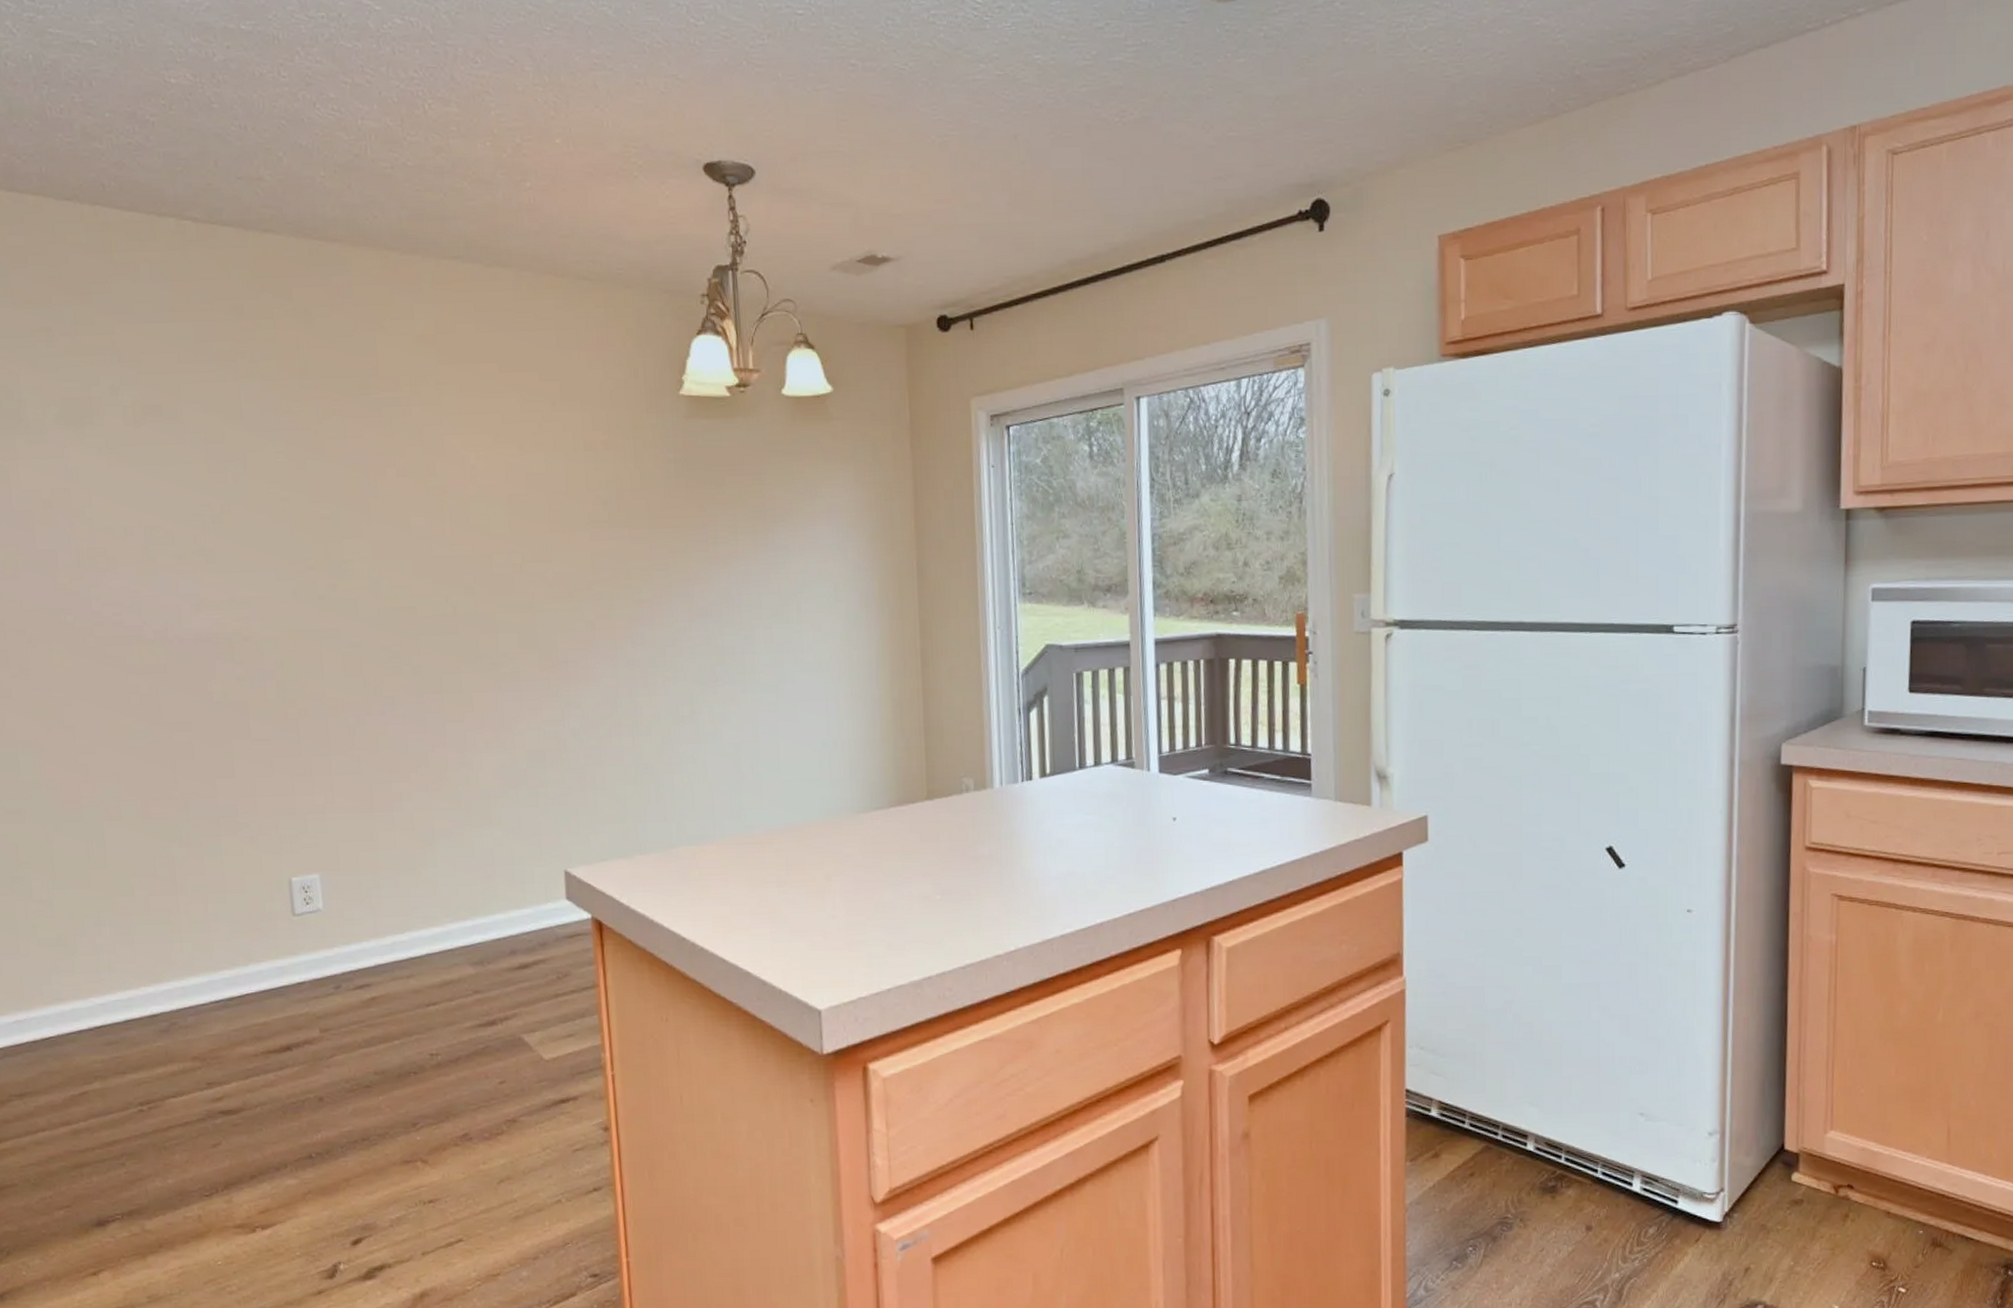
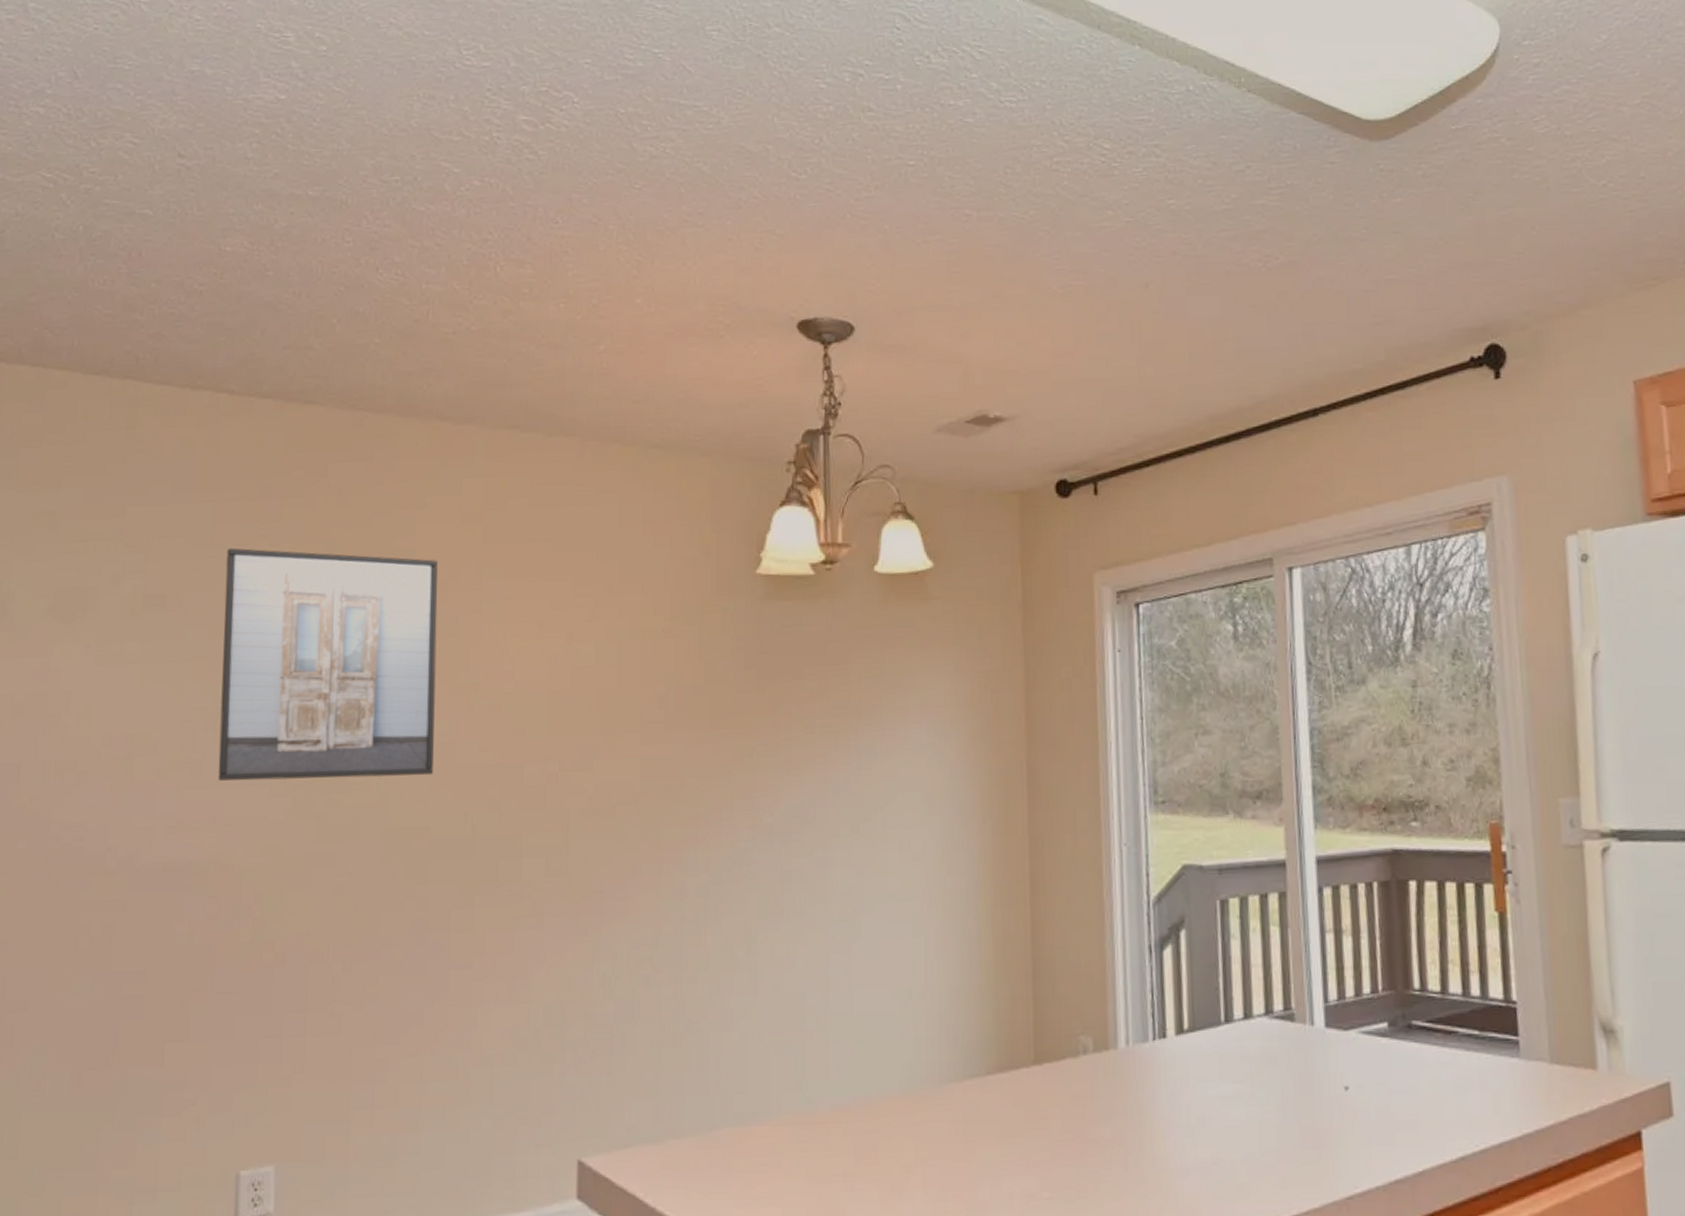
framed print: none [211,363,416,567] -> present [217,547,438,781]

